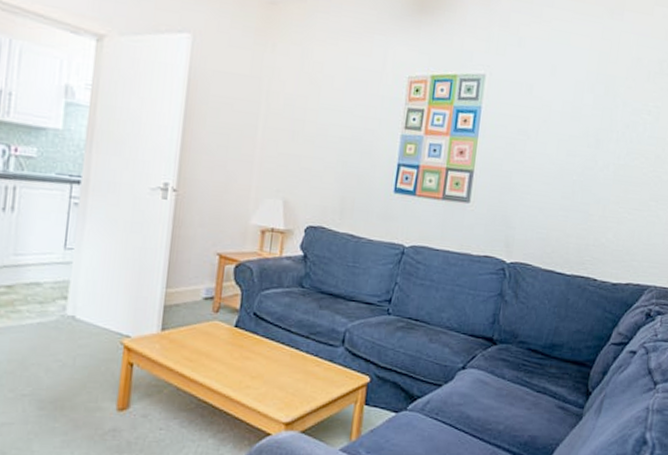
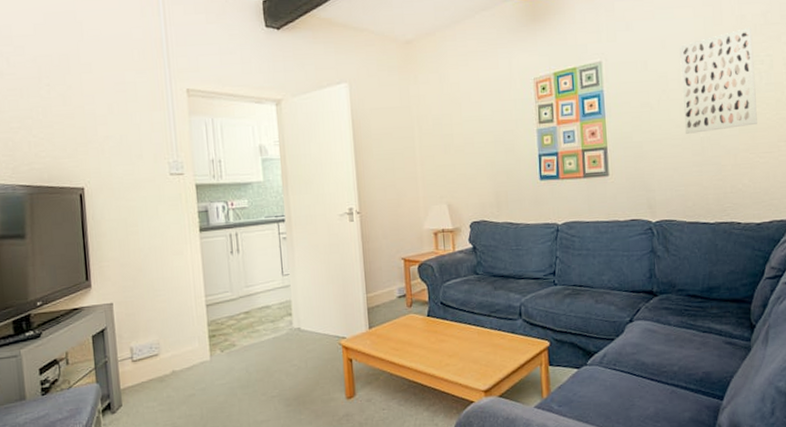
wall art: none [558,72,646,178] -> present [679,27,757,134]

